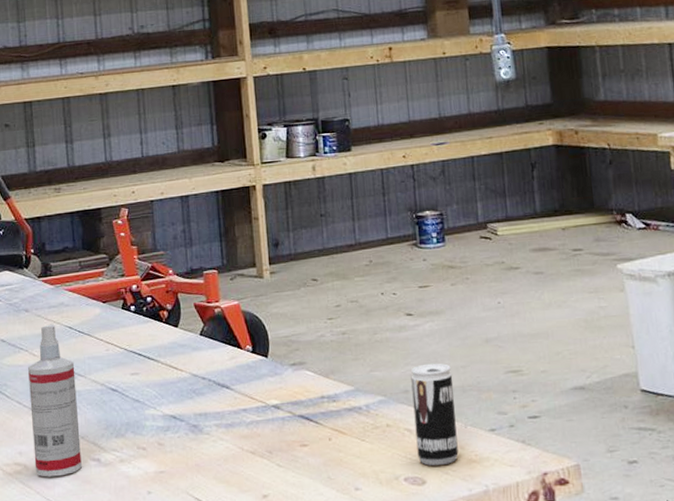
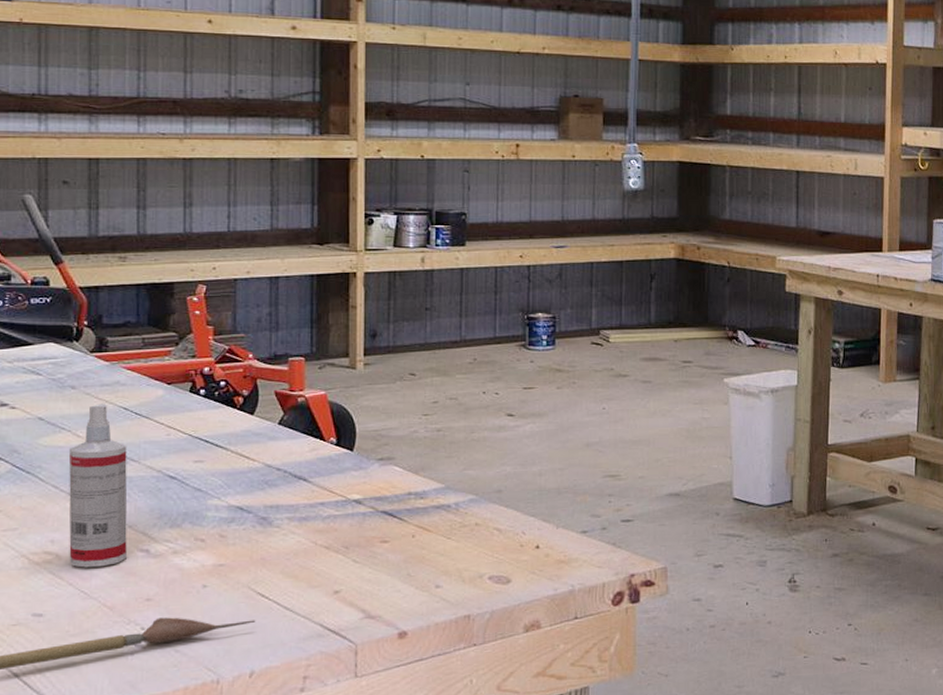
beverage can: present [411,363,459,466] -> none [505,464,549,565]

